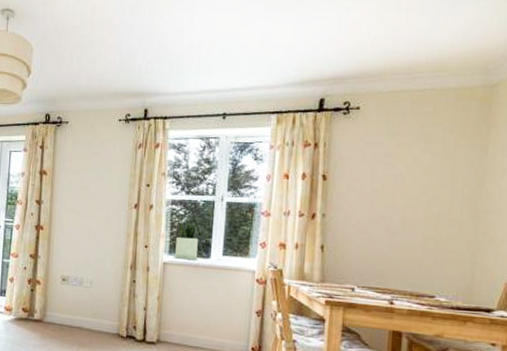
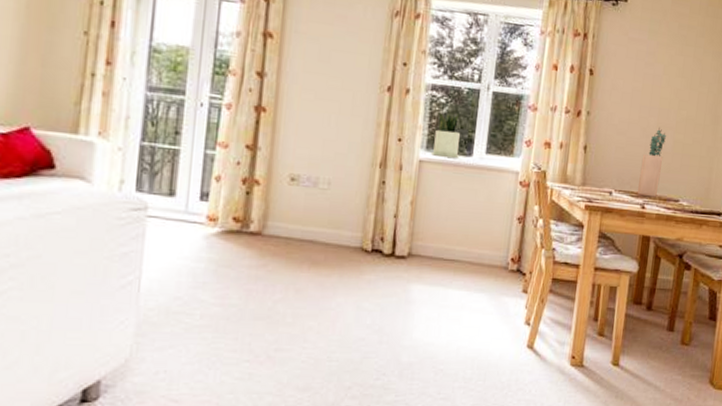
vase: none [383,224,414,293] -> present [637,126,666,197]

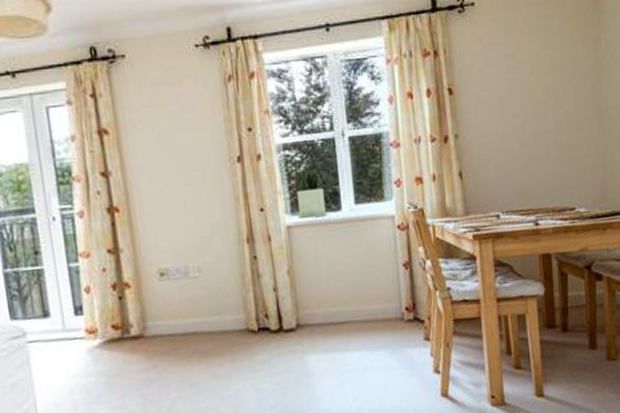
vase: present [637,126,666,197] -> none [525,133,550,213]

